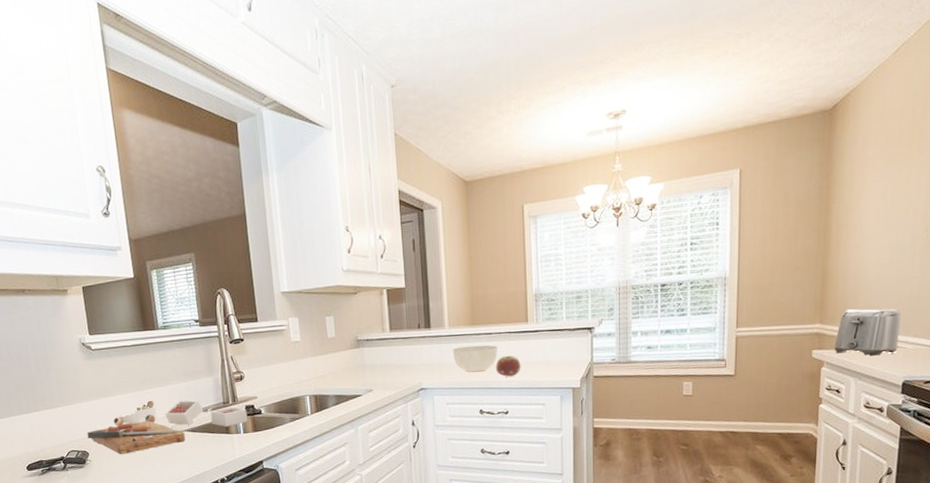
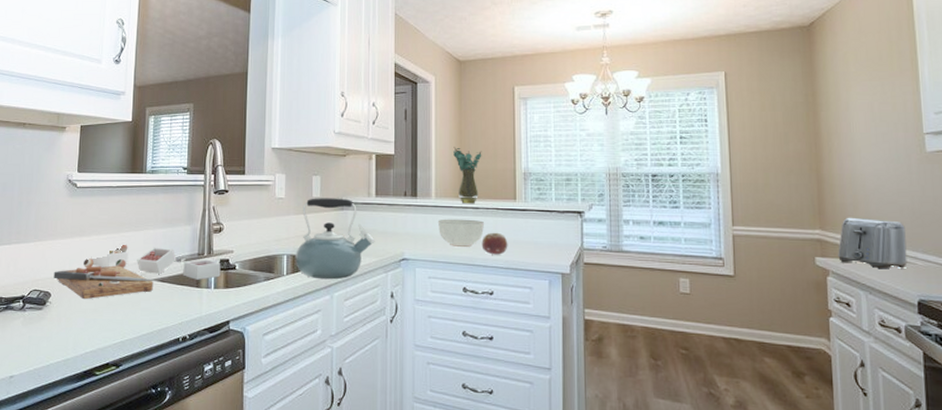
kettle: none [317,336,393,416] -> present [295,198,375,280]
vase: none [464,274,493,331] -> present [453,147,482,204]

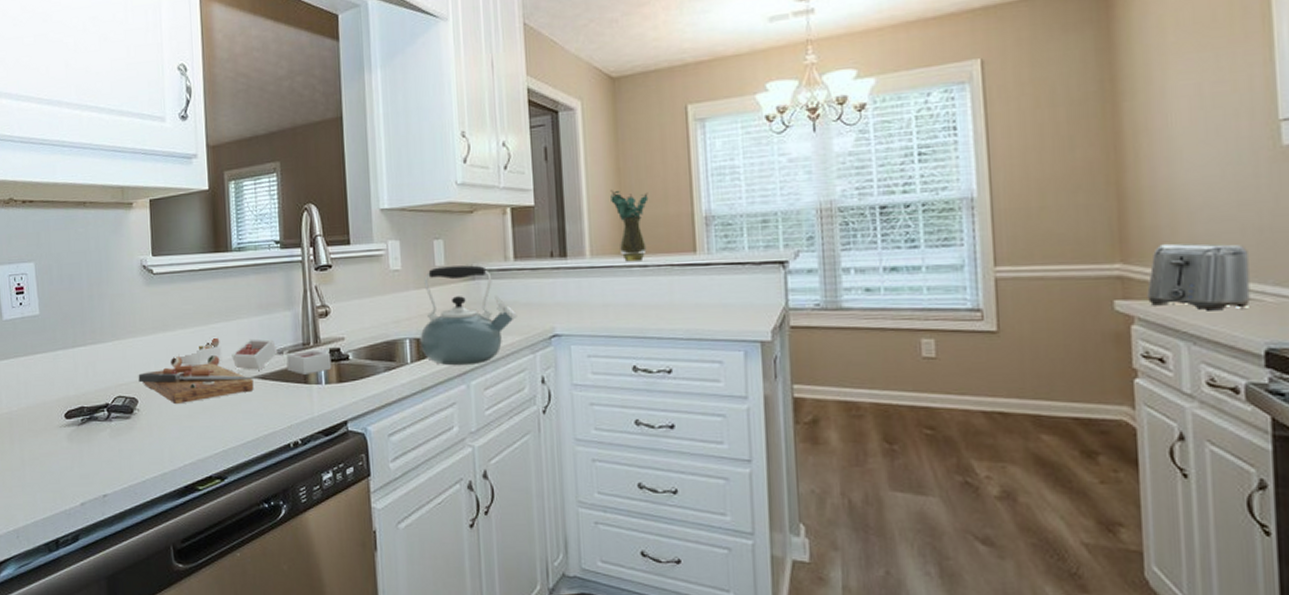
bowl: present [437,219,485,247] -> none [595,280,657,316]
fruit: present [481,232,508,255] -> none [653,295,689,324]

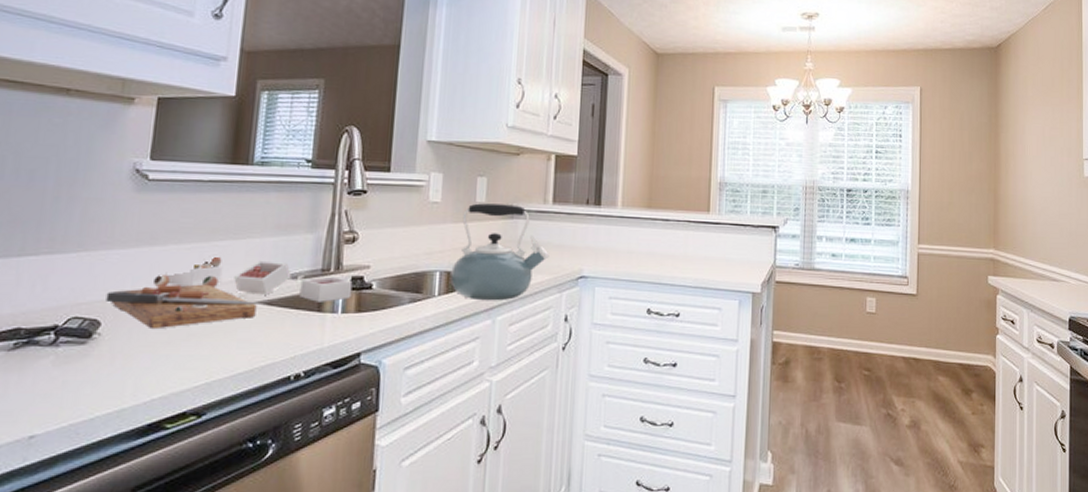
vase: present [610,190,649,262] -> none [644,150,676,215]
toaster: present [1147,243,1251,311] -> none [1007,237,1063,288]

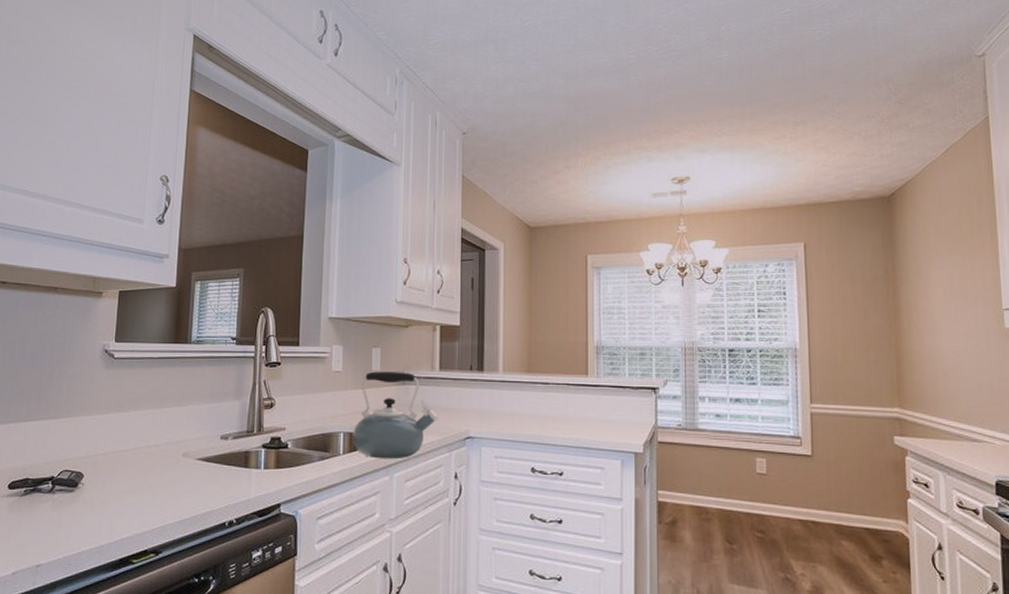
cutting board: present [106,254,353,330] -> none [87,419,272,481]

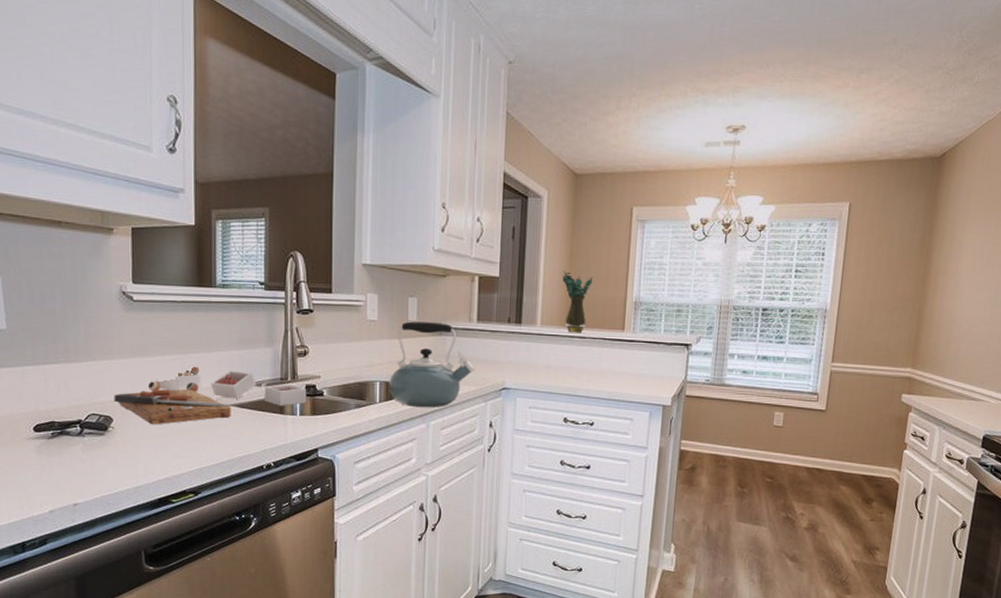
cutting board: none [87,419,272,481] -> present [114,364,307,425]
vase: none [522,318,553,379] -> present [562,271,593,333]

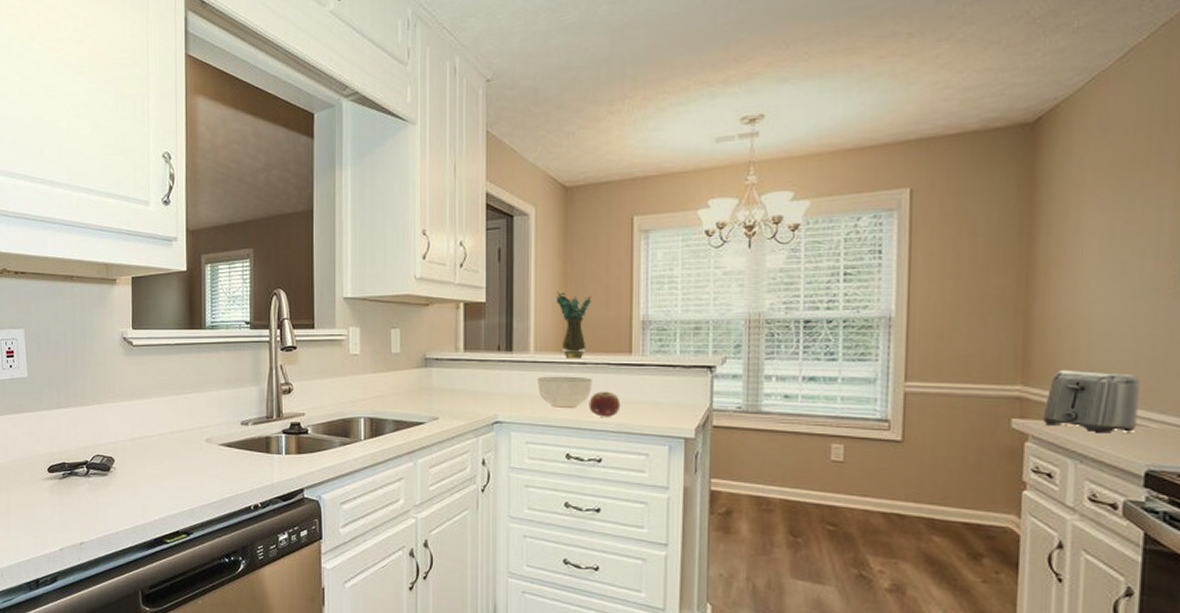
cutting board: present [114,364,307,425] -> none [115,405,292,466]
kettle: present [389,321,475,408] -> none [374,354,464,445]
bowl: none [541,347,591,377] -> present [536,376,593,408]
fruit: none [585,363,613,386] -> present [589,391,621,417]
toaster: none [922,356,987,407] -> present [1042,369,1139,433]

